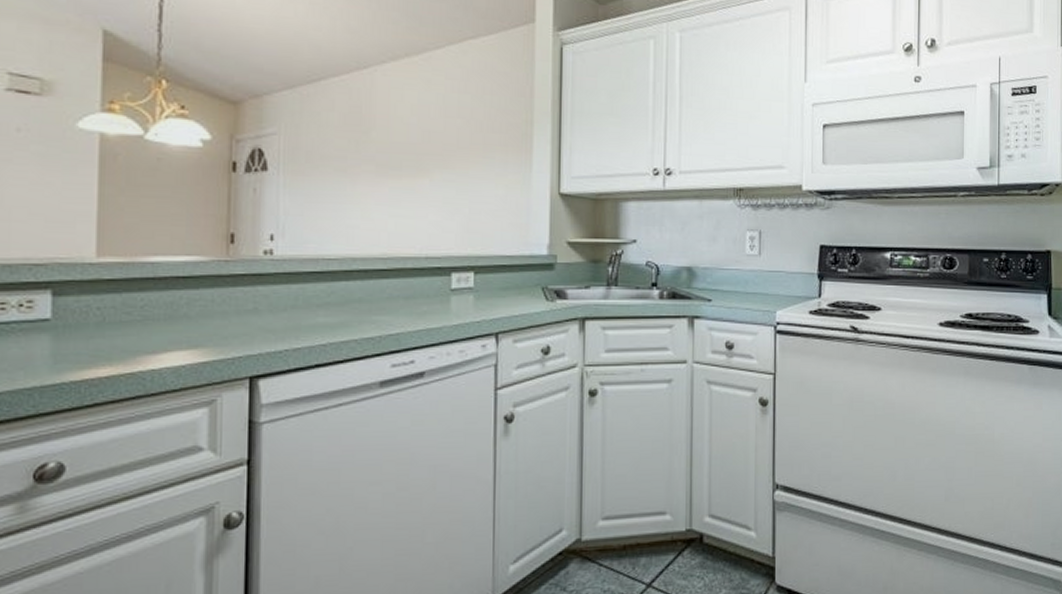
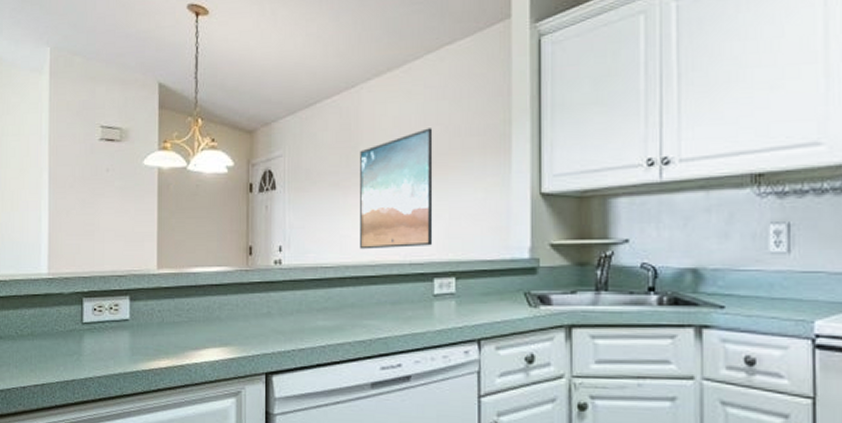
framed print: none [370,120,454,242] -> present [360,128,433,250]

